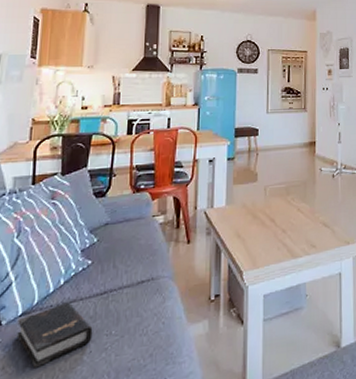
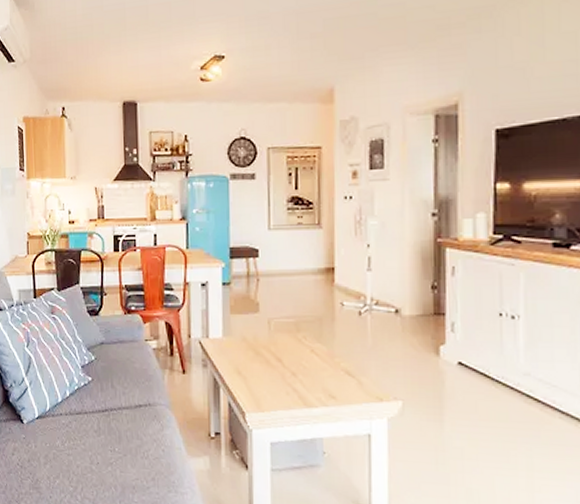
hardback book: present [16,302,93,368] -> none [36,413,99,467]

